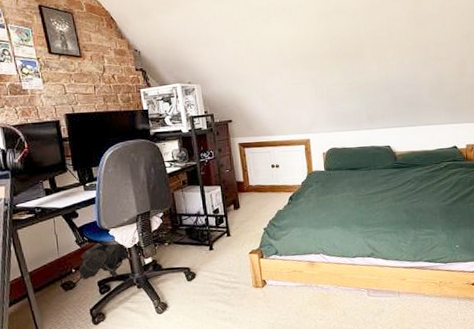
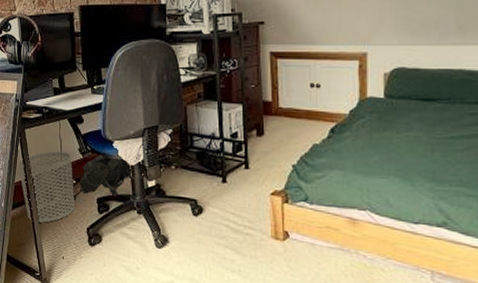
waste bin: none [12,245,76,314] -> present [18,151,74,223]

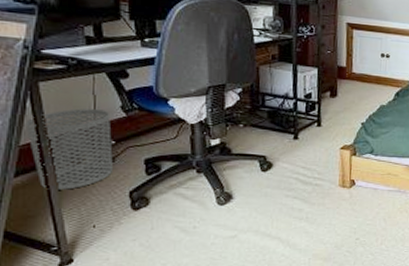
backpack: present [79,153,133,196] -> none [120,111,193,156]

